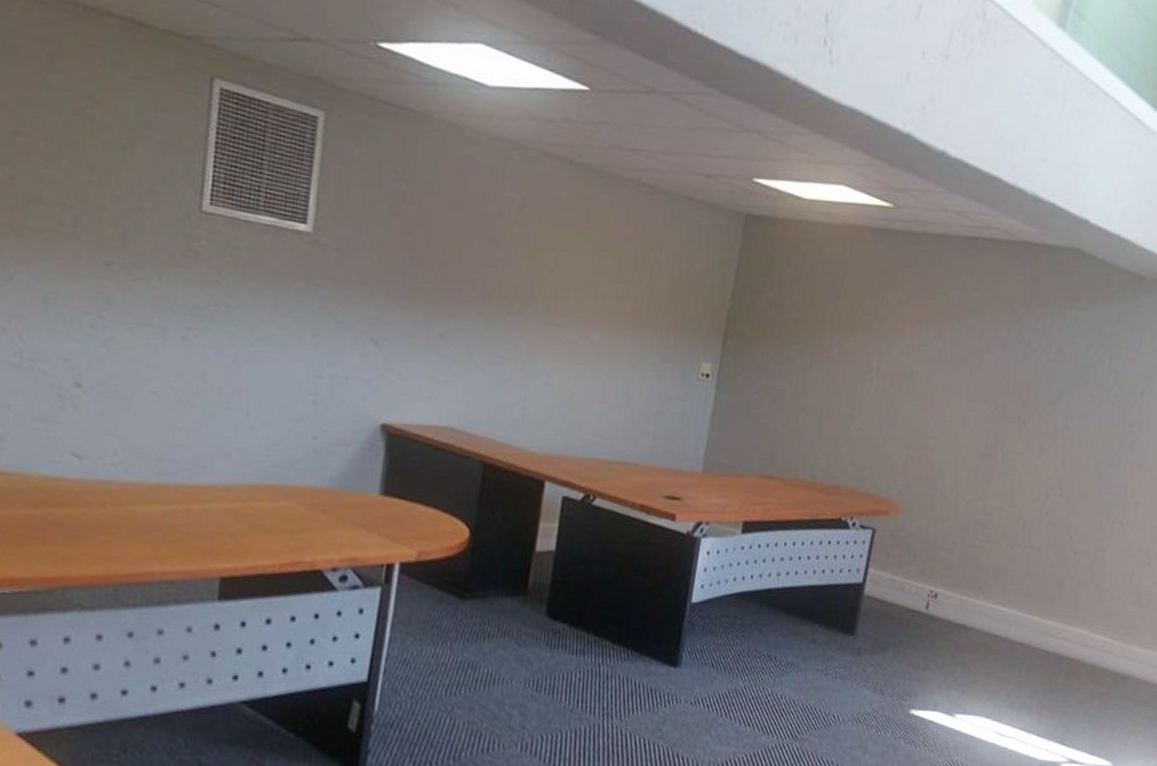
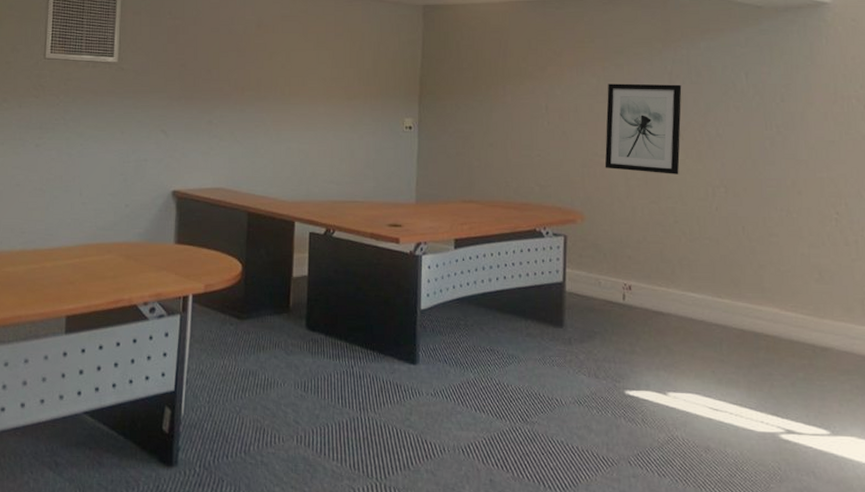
wall art: none [933,349,1037,469] -> present [604,83,682,174]

